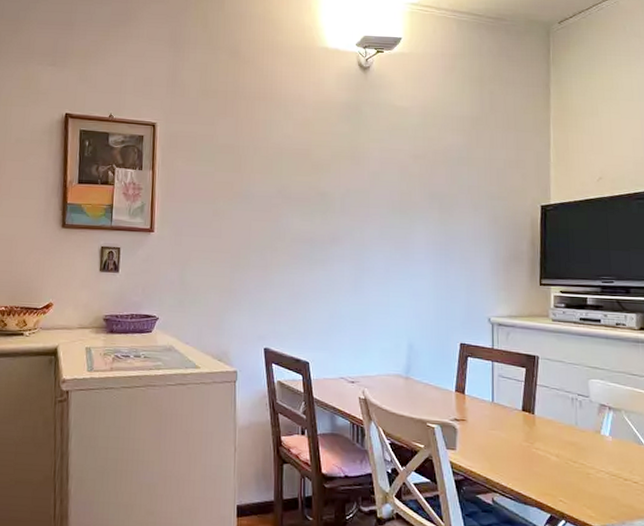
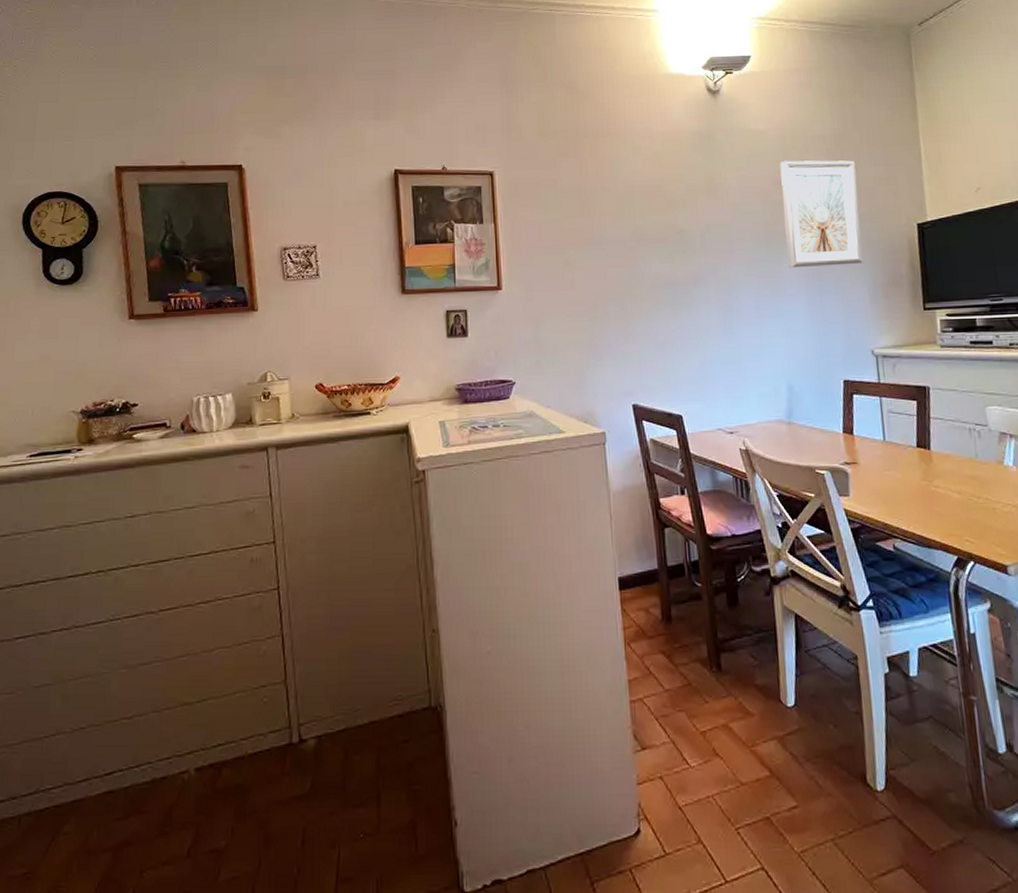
picture frame: none [419,136,489,238] -> present [779,160,863,269]

